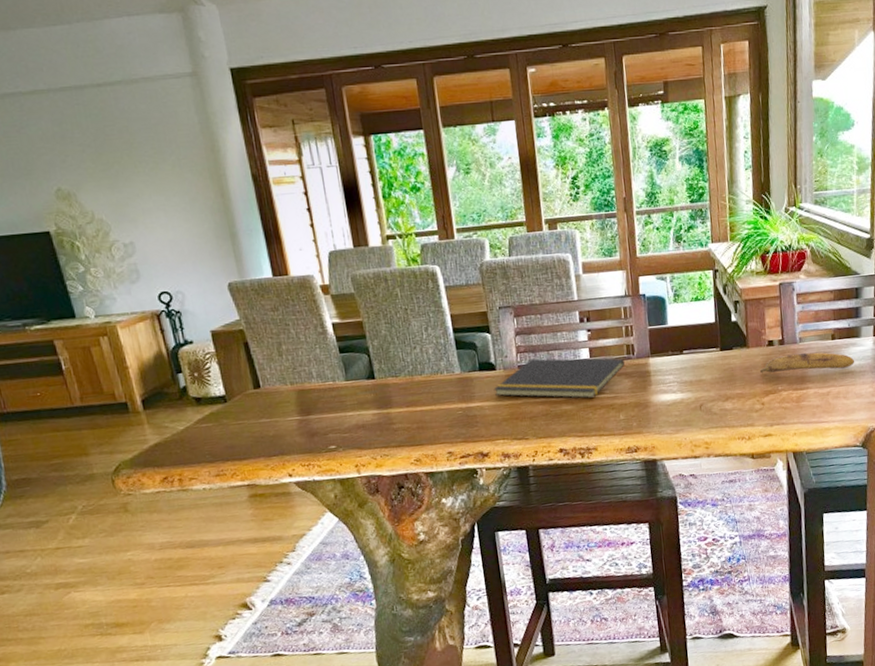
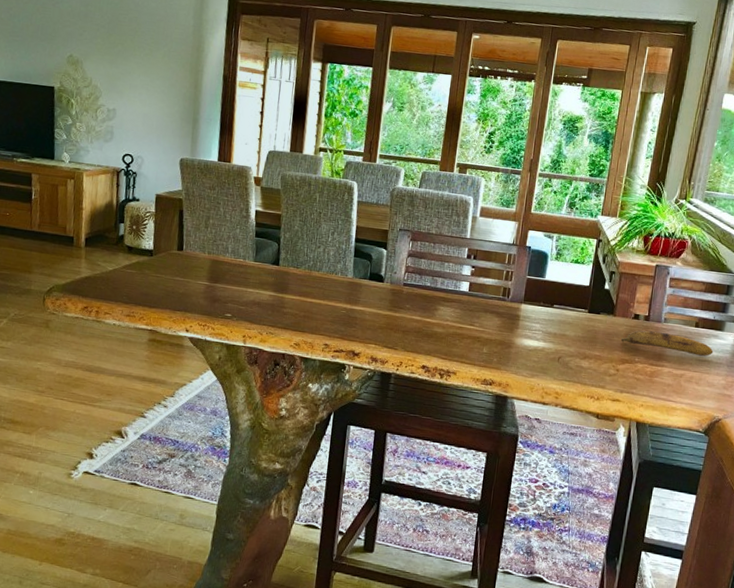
notepad: present [493,358,625,399] -> none [377,280,499,327]

